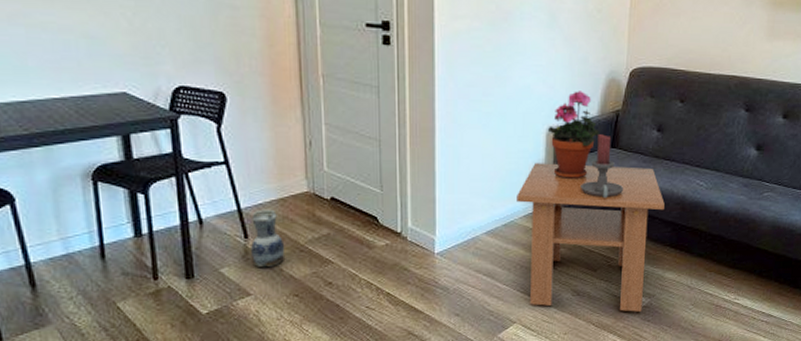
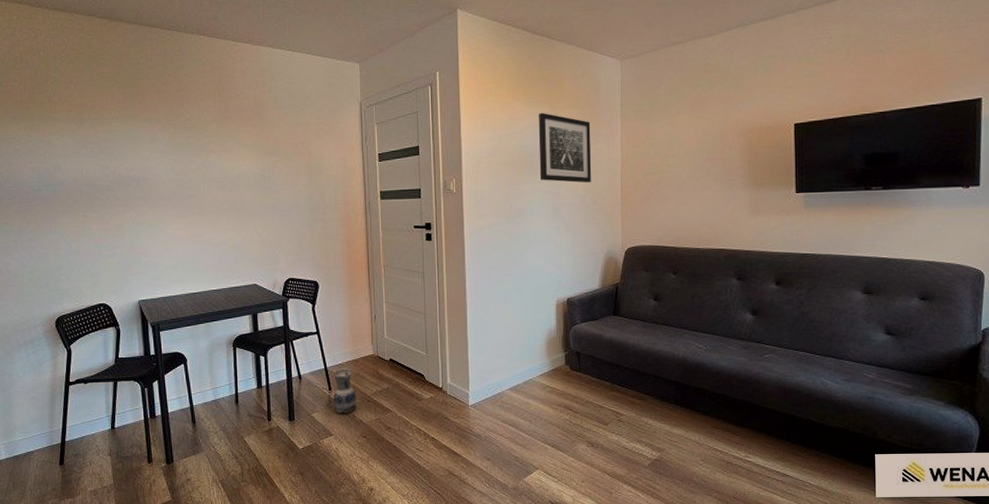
coffee table: present [517,163,665,312] -> none [534,329,667,465]
potted plant: present [548,91,599,180] -> none [558,268,602,344]
candle holder: present [581,134,623,199] -> none [588,304,627,360]

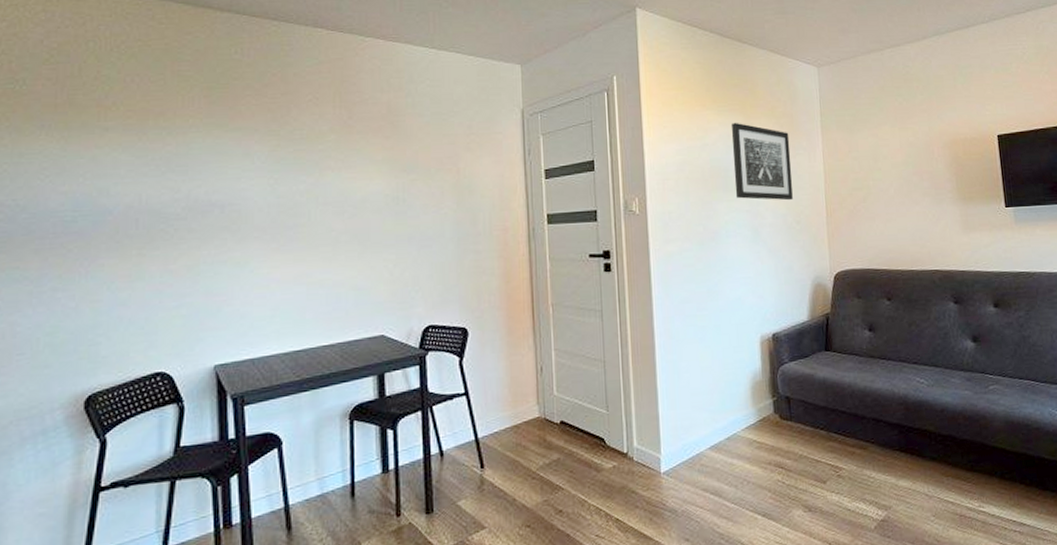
ceramic jug: present [332,368,357,414] -> none [485,437,519,499]

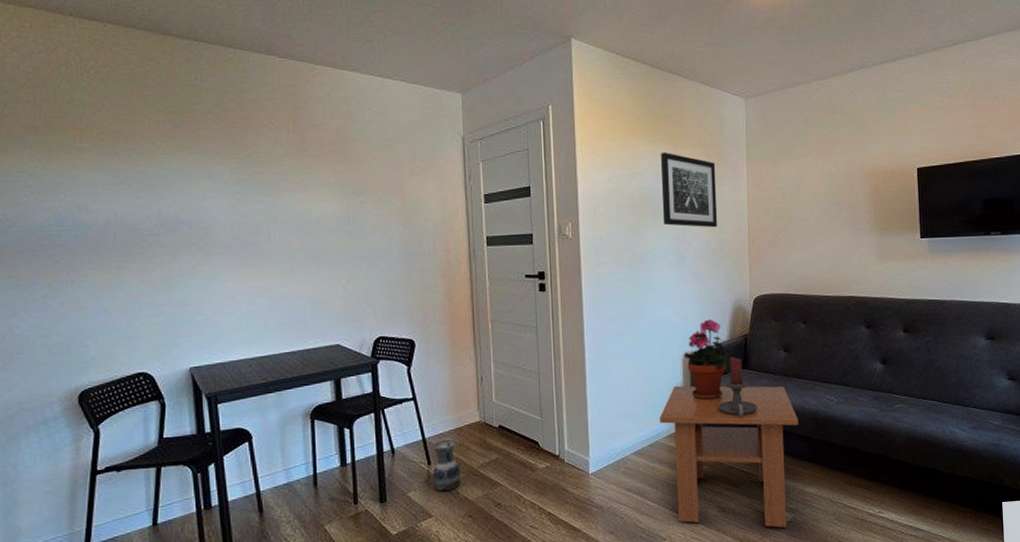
ceramic jug: none [485,437,519,499] -> present [432,438,462,492]
coffee table: none [737,368,888,528] -> present [660,385,798,528]
potted plant: none [762,298,812,387] -> present [684,319,731,400]
candle holder: none [799,338,843,404] -> present [717,357,757,417]

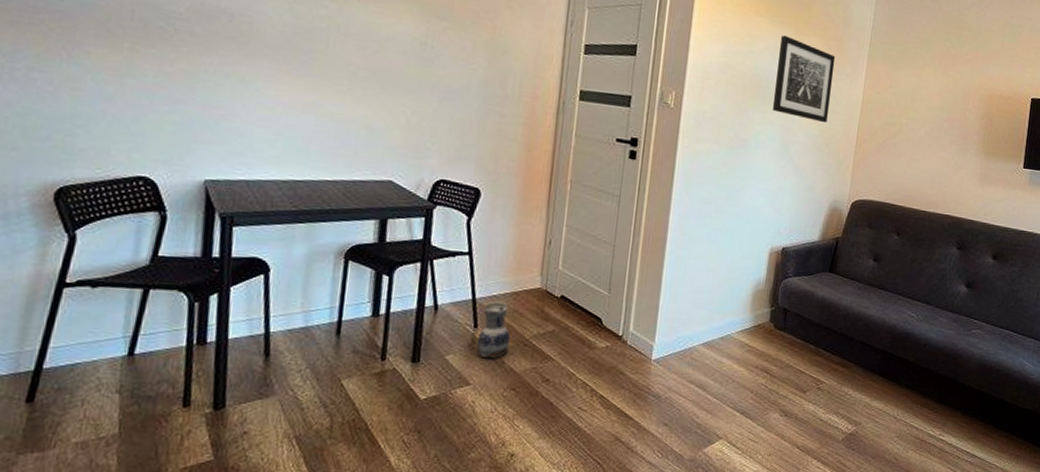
coffee table: present [660,385,798,528] -> none [735,280,876,439]
potted plant: present [684,319,731,400] -> none [771,216,819,300]
candle holder: present [717,357,757,417] -> none [797,258,838,321]

